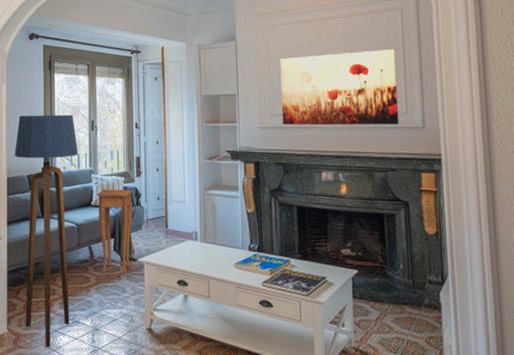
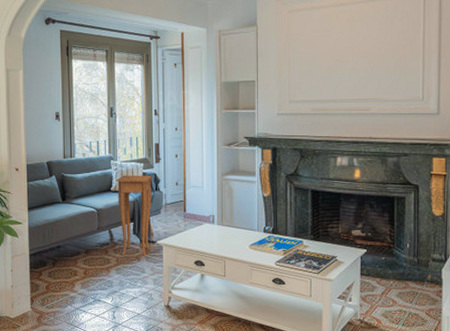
floor lamp: present [14,114,79,348] -> none [33,101,98,325]
wall art: present [280,49,399,125] -> none [300,35,416,112]

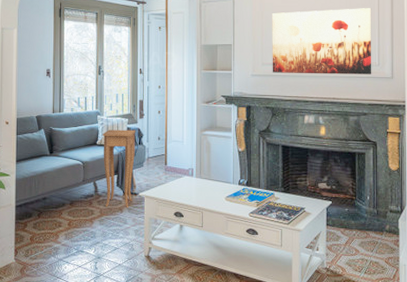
wall art: none [300,35,416,112] -> present [272,8,372,75]

